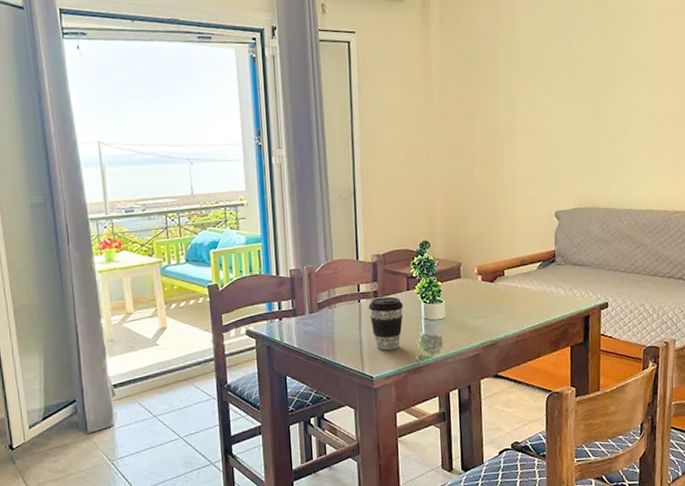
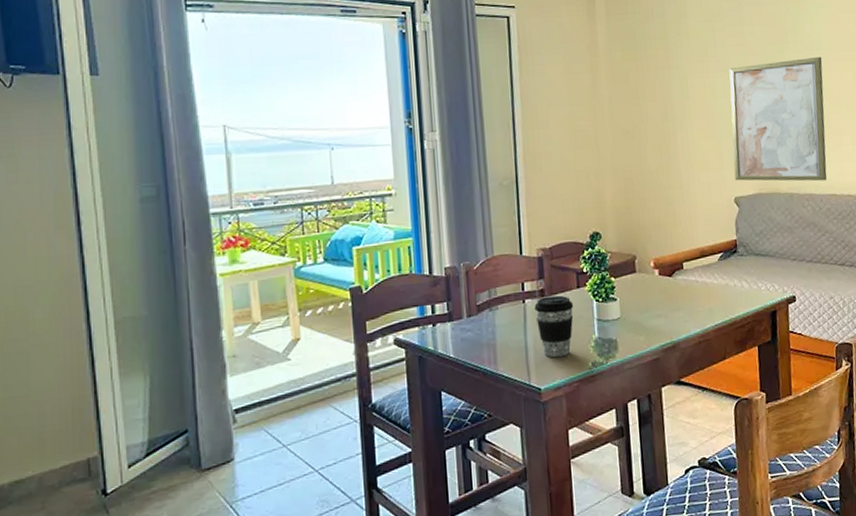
wall art: none [555,78,647,198] -> present [729,56,827,182]

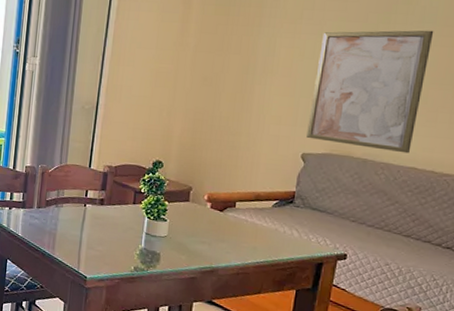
coffee cup: present [534,295,574,358] -> none [93,205,128,257]

